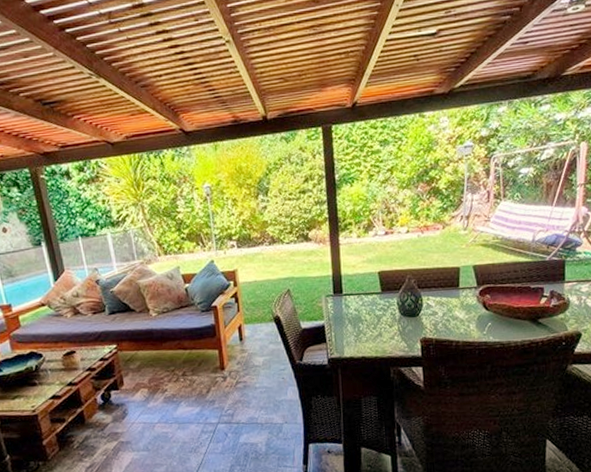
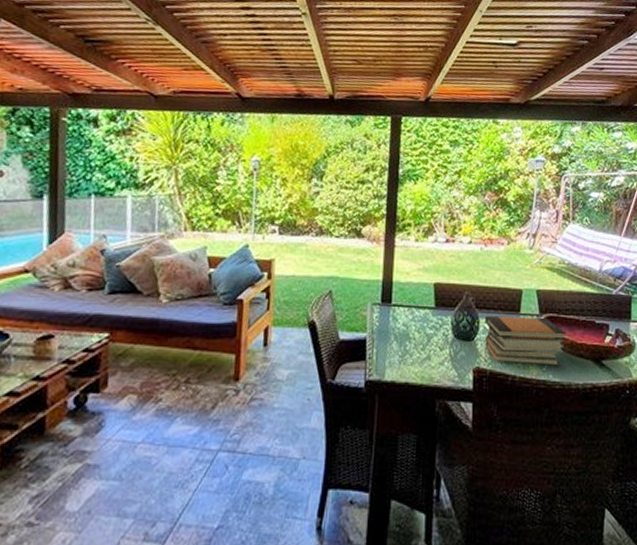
book stack: none [428,289,504,332] -> present [485,316,567,366]

